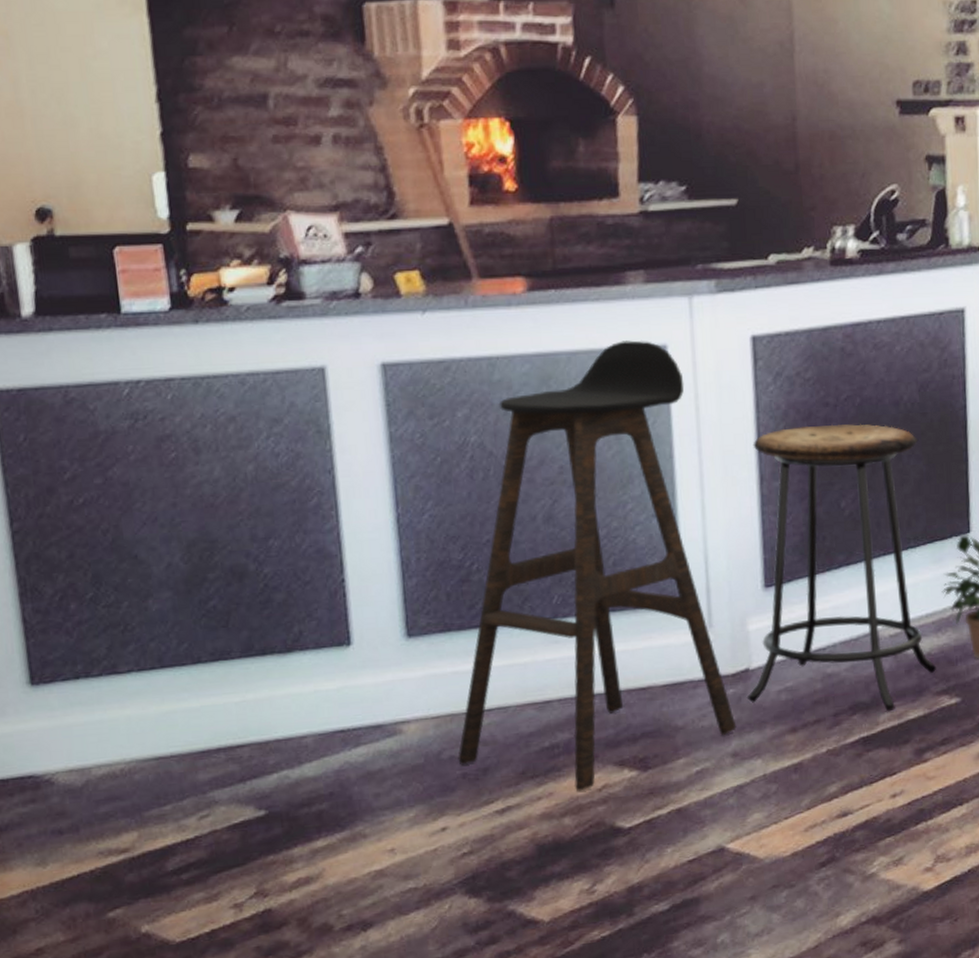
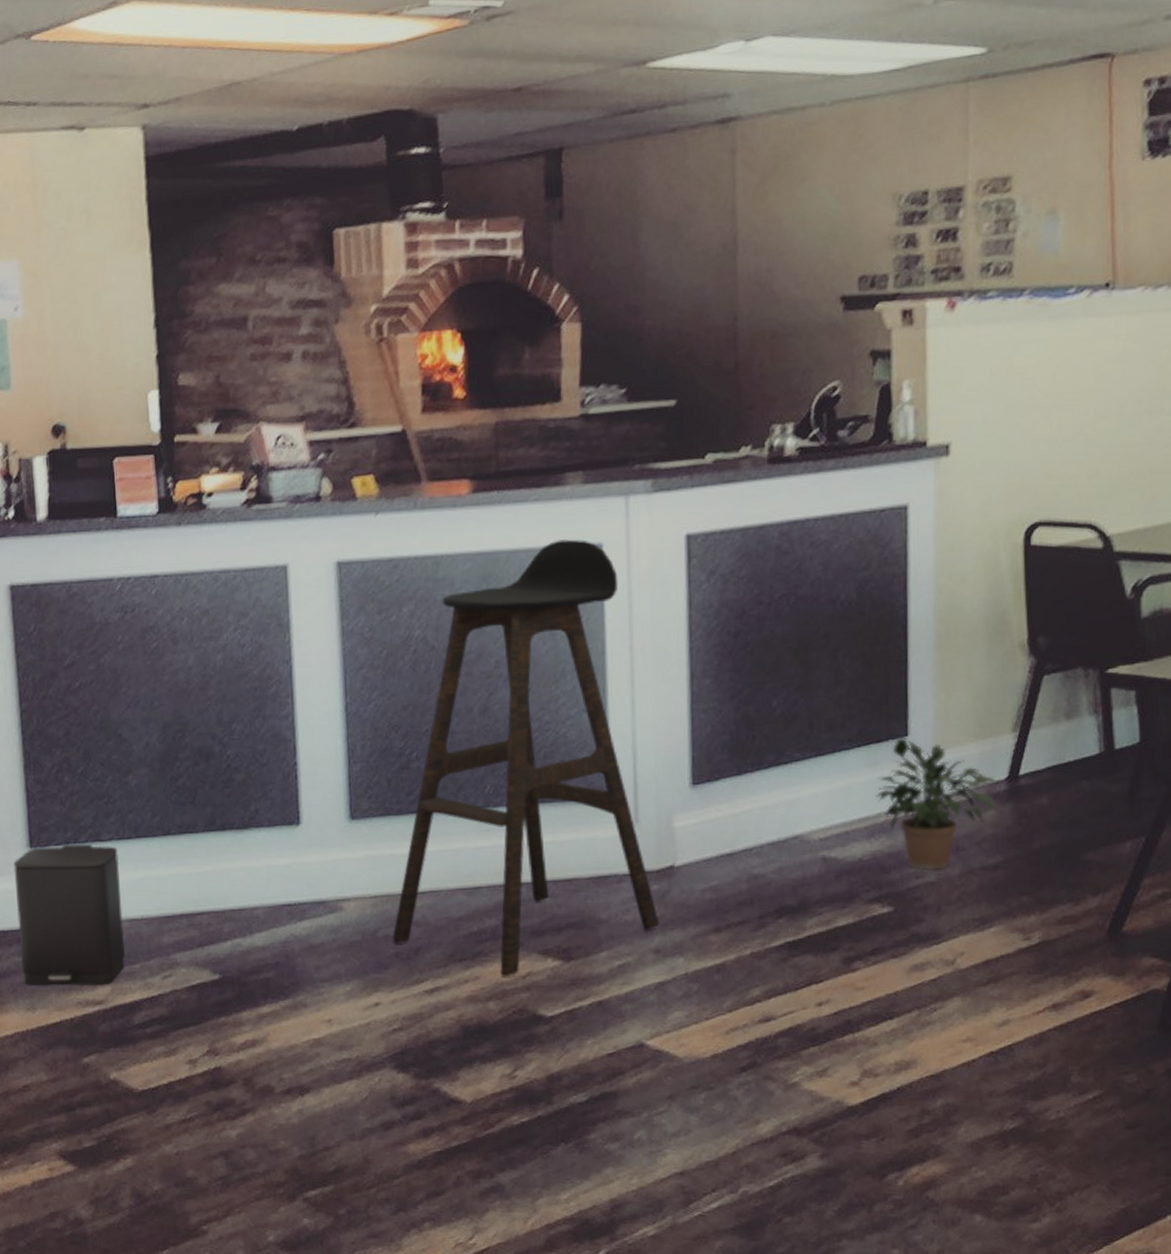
pedal bin: none [11,677,153,838] -> present [13,844,125,986]
bar stool: present [746,424,937,712] -> none [670,622,869,917]

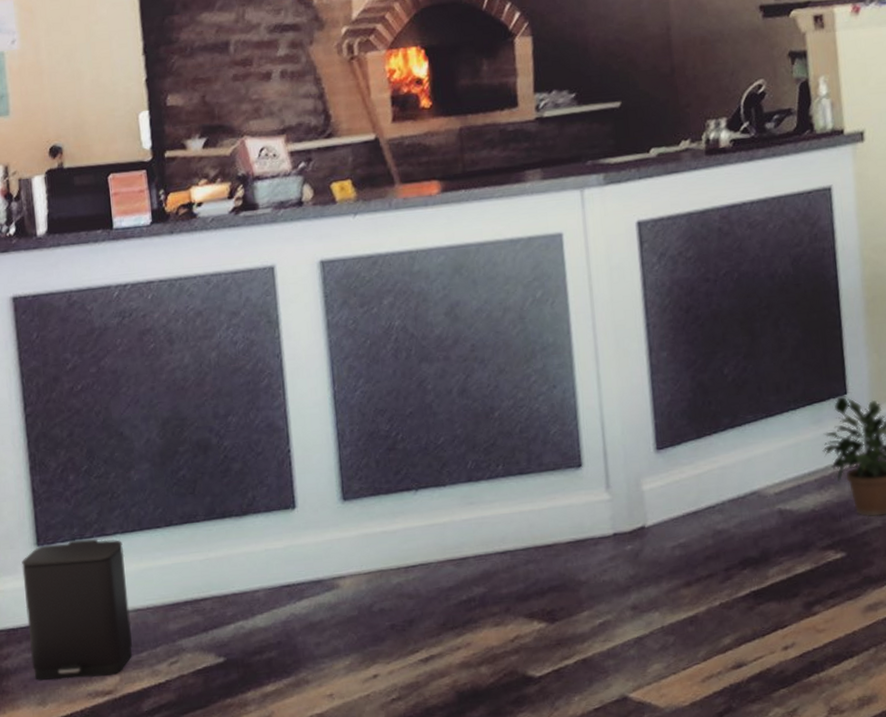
bar stool: present [392,539,660,977] -> none [387,230,635,642]

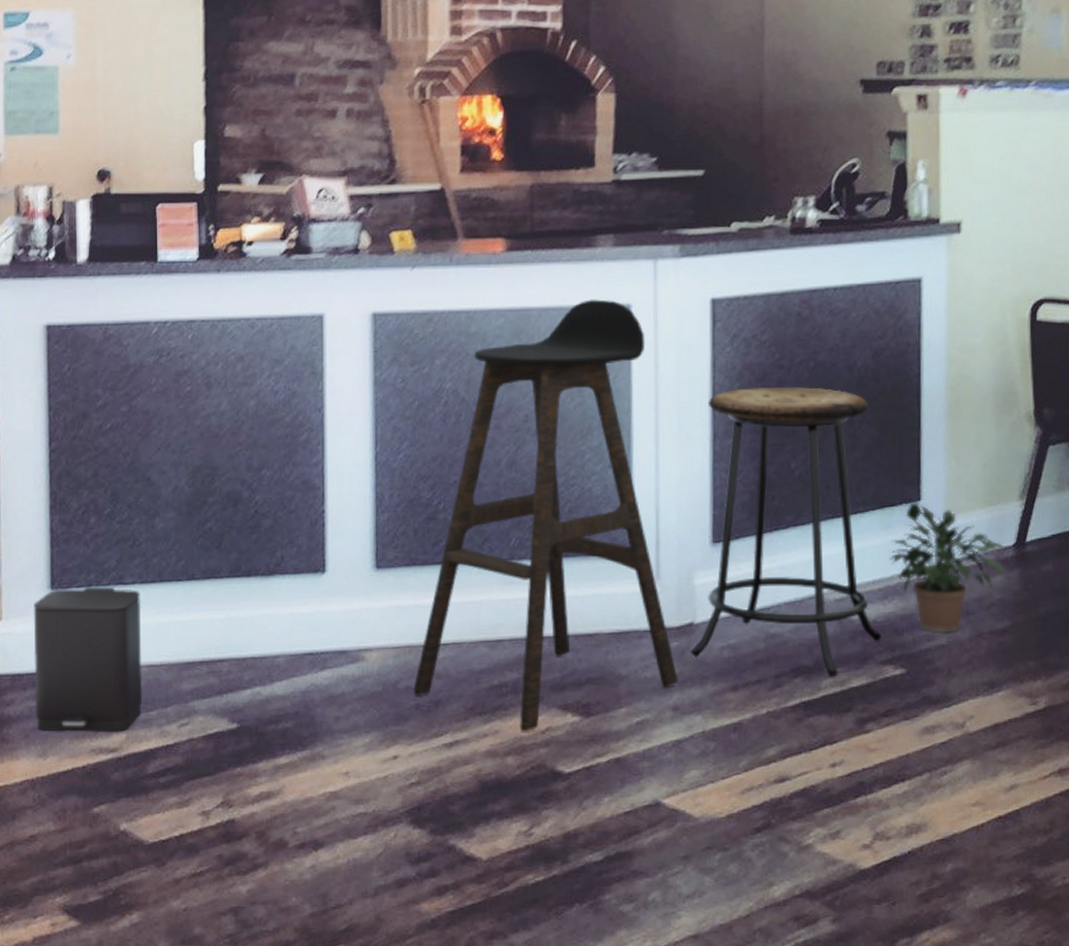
bar stool: none [387,230,635,642] -> present [413,299,679,732]
bar stool: none [641,296,822,567] -> present [689,386,882,678]

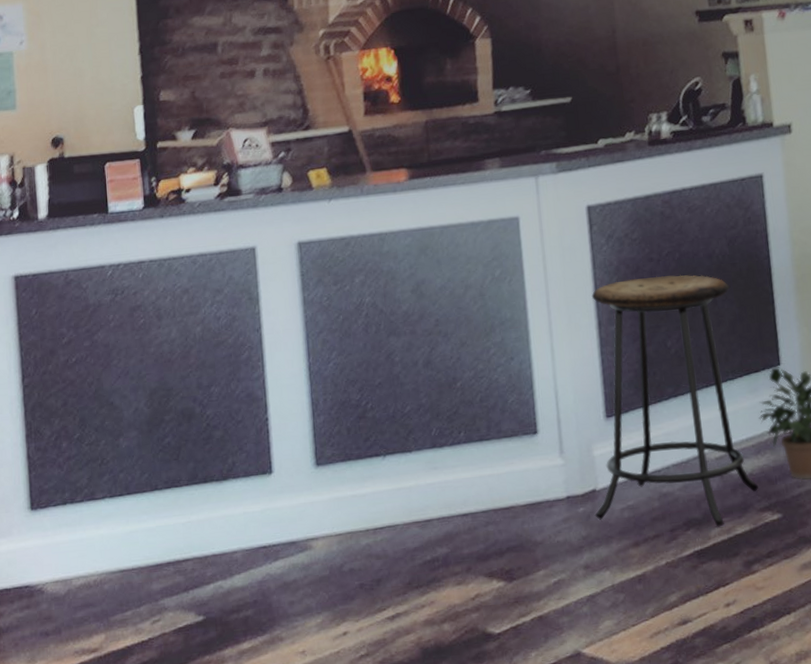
pedal bin: present [33,587,143,732] -> none [16,503,117,639]
bar stool: present [413,299,679,732] -> none [356,214,587,600]

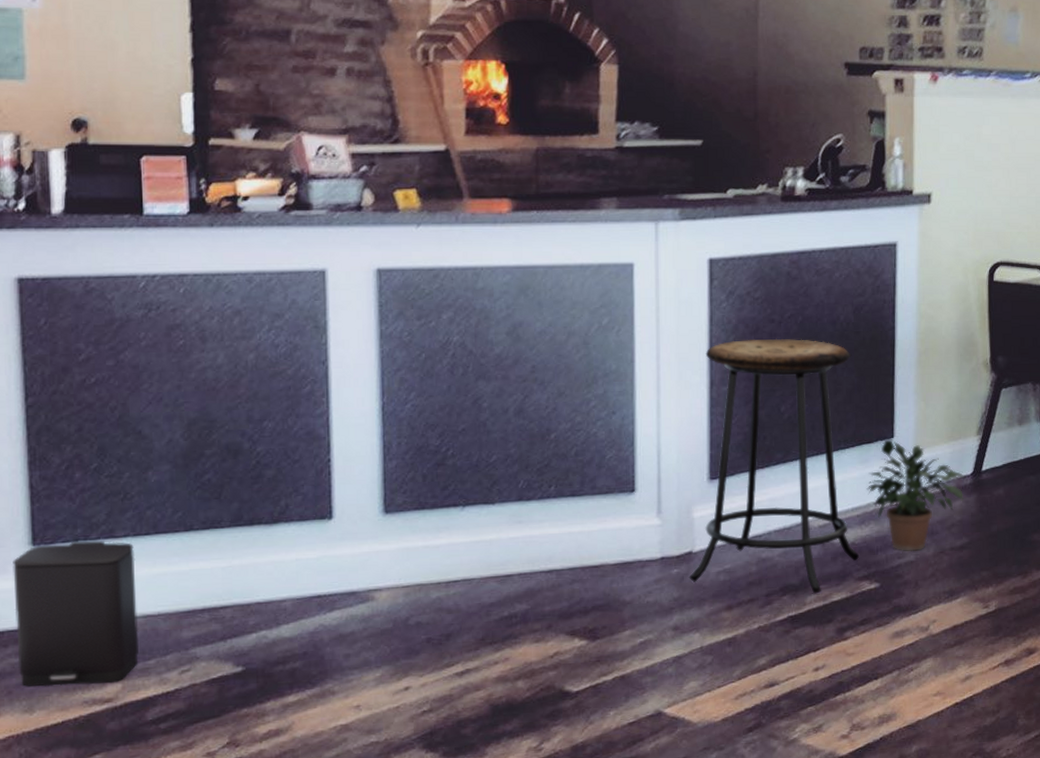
pedal bin: none [16,503,117,639] -> present [13,541,139,687]

